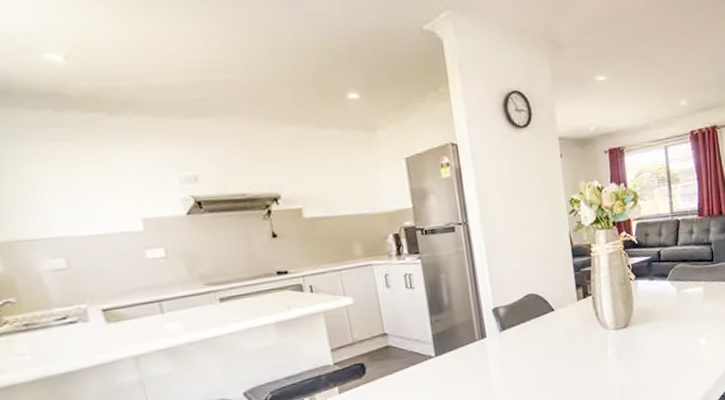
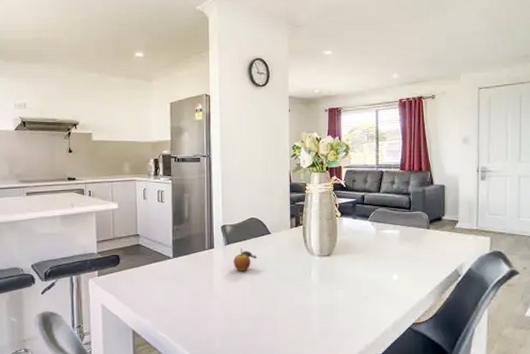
fruit: none [512,333,542,361] -> present [233,249,257,271]

